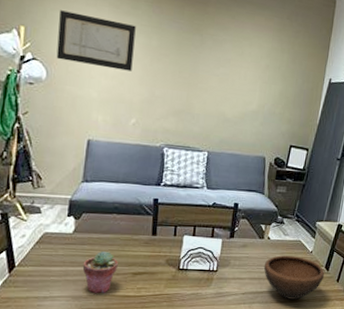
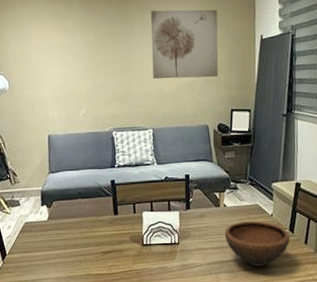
wall art: present [56,10,136,72] -> none [12,26,75,70]
potted succulent: present [82,251,118,294] -> none [59,234,89,274]
wall art: none [217,28,293,111] -> present [151,9,219,80]

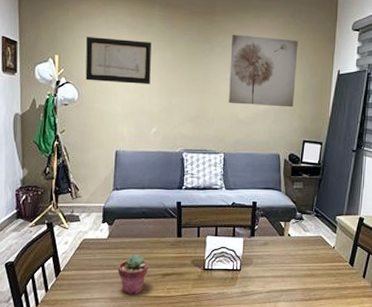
wall art: none [12,26,75,70] -> present [85,37,151,84]
potted succulent: none [59,234,89,274] -> present [117,254,148,295]
bowl: present [224,221,290,267] -> none [286,252,350,297]

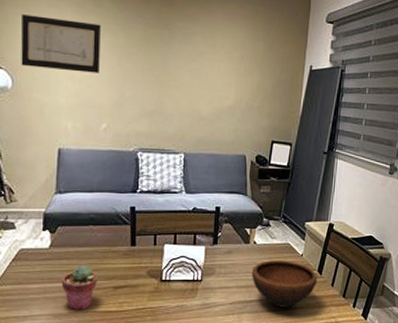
wall art: present [229,34,298,108] -> none [190,20,268,105]
bowl: none [286,252,350,297] -> present [251,260,318,307]

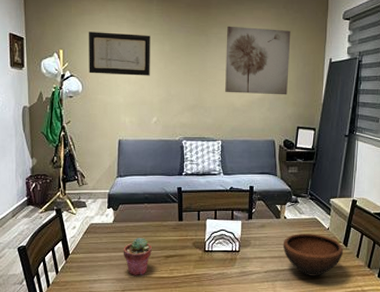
wall art: none [190,20,268,105] -> present [225,26,291,95]

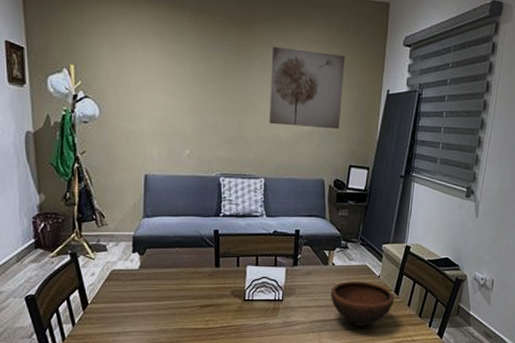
wall art: present [89,32,150,76] -> none [106,44,182,101]
potted succulent: present [123,238,152,276] -> none [151,286,185,328]

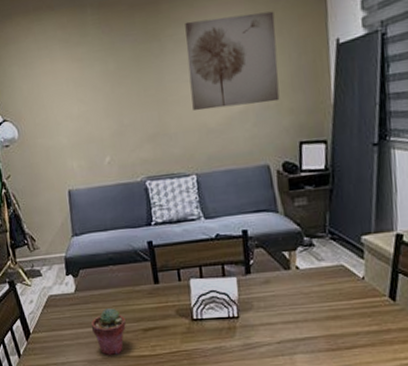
potted succulent: none [151,286,185,328] -> present [90,308,126,356]
bowl: present [330,281,395,326] -> none [298,286,391,345]

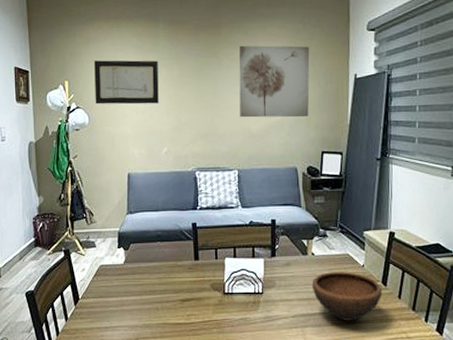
wall art: none [17,54,95,115] -> present [94,60,159,105]
potted succulent: present [90,308,126,356] -> none [135,280,167,323]
bowl: none [298,286,391,345] -> present [311,272,383,321]

